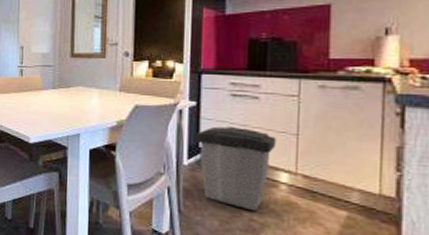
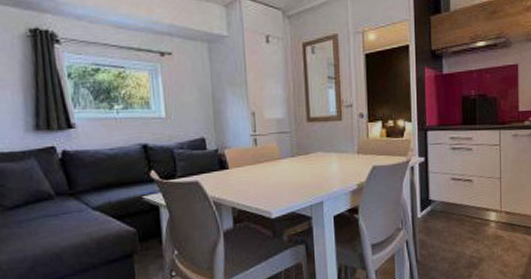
trash can: present [195,126,277,212] -> none [426,177,486,249]

